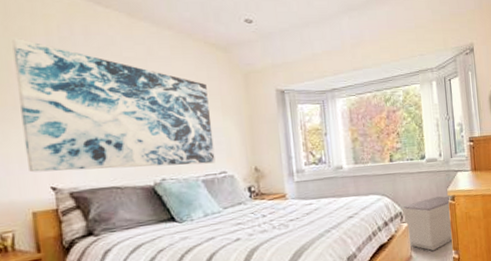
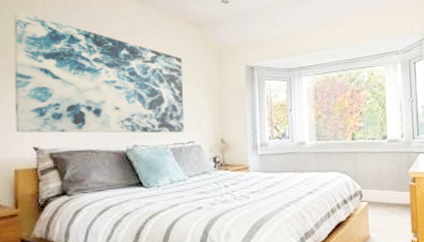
bench: present [402,196,454,251] -> none [362,177,413,233]

